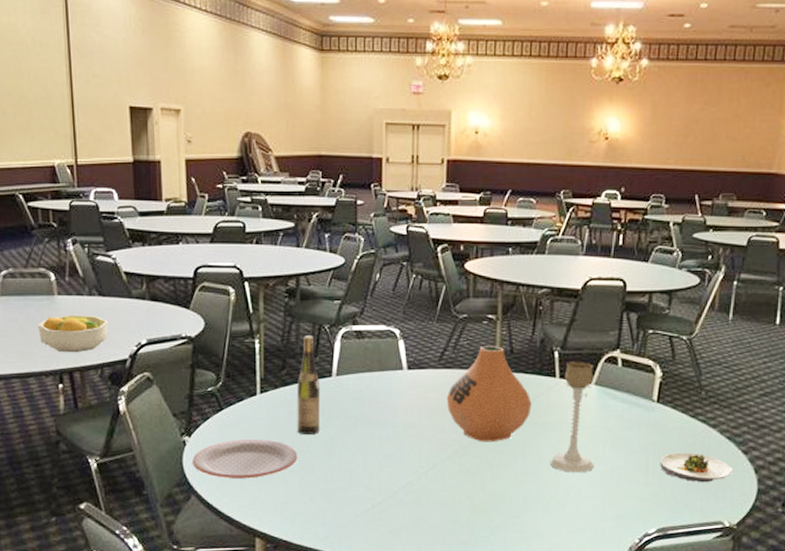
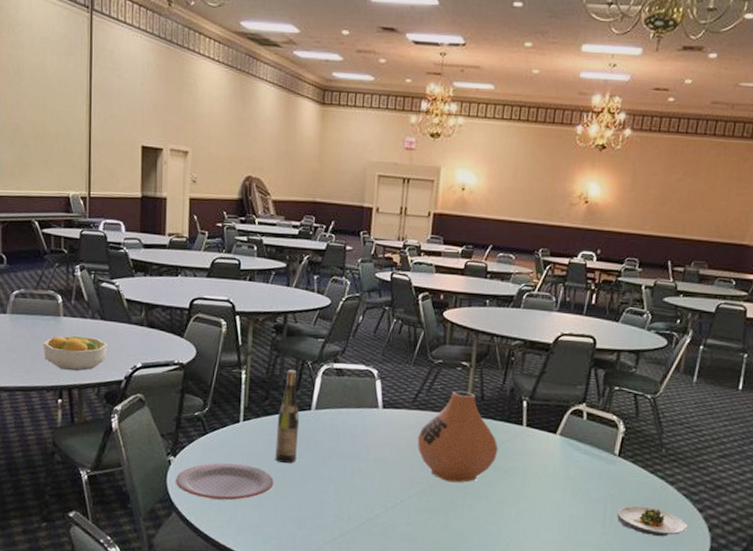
candle holder: present [550,360,594,473] -> none [511,411,559,518]

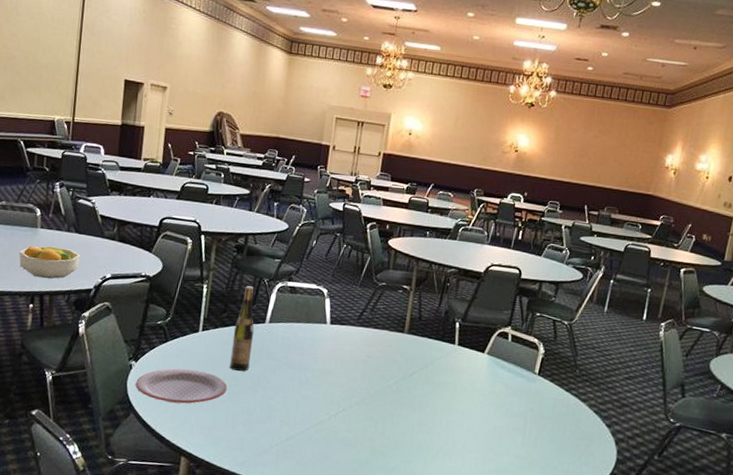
vase: present [417,391,498,483] -> none [360,311,433,395]
salad plate: present [617,505,688,537] -> none [536,420,598,449]

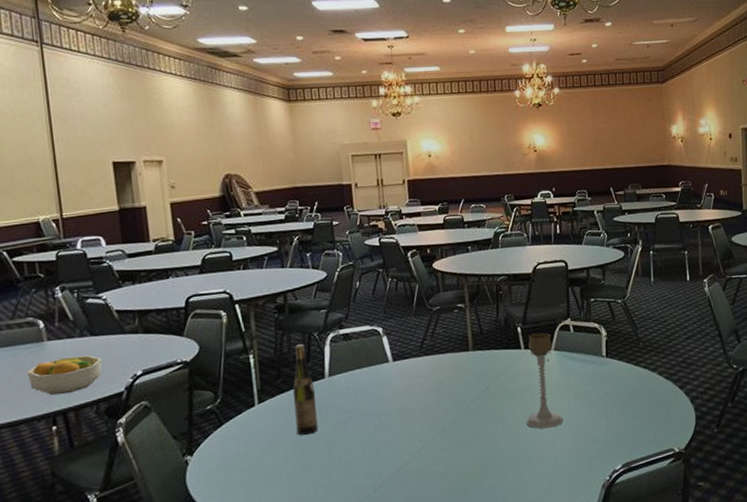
plate: present [135,368,227,404] -> none [196,445,300,490]
candle holder: none [442,332,487,429] -> present [526,332,564,429]

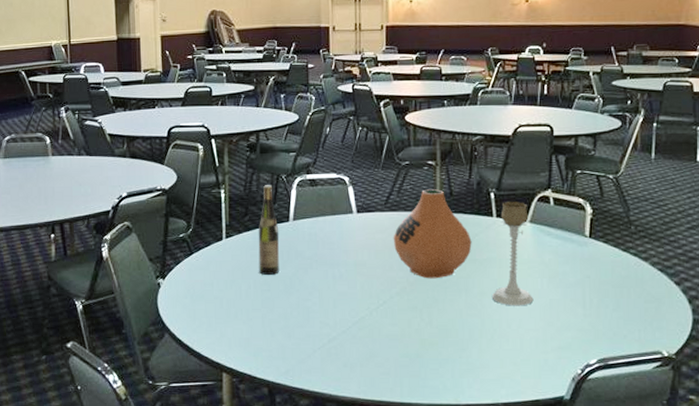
fruit bowl: present [27,355,102,395] -> none [34,172,95,206]
vase: none [430,330,505,415] -> present [393,189,472,279]

